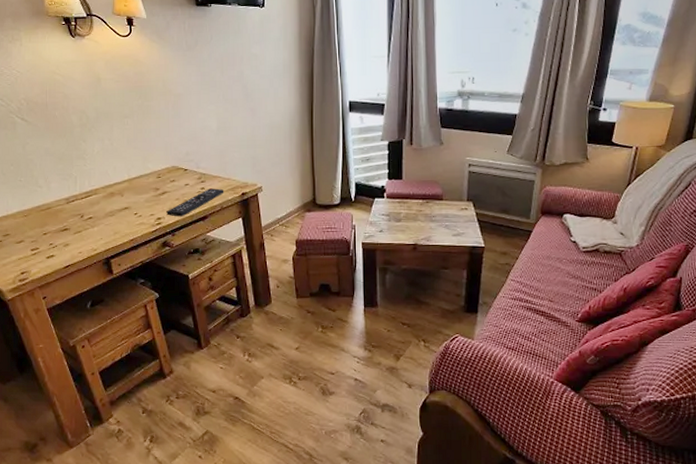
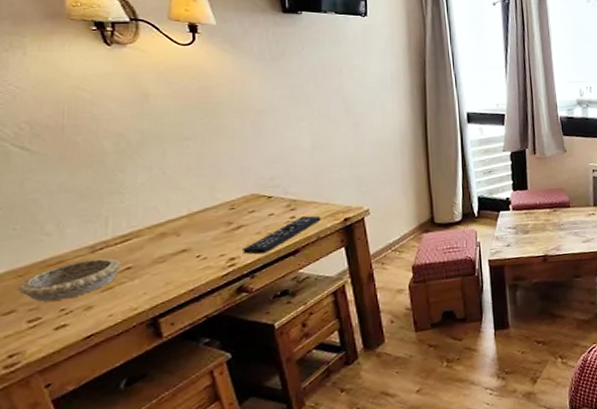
decorative bowl: none [25,208,86,237] -> present [18,258,121,302]

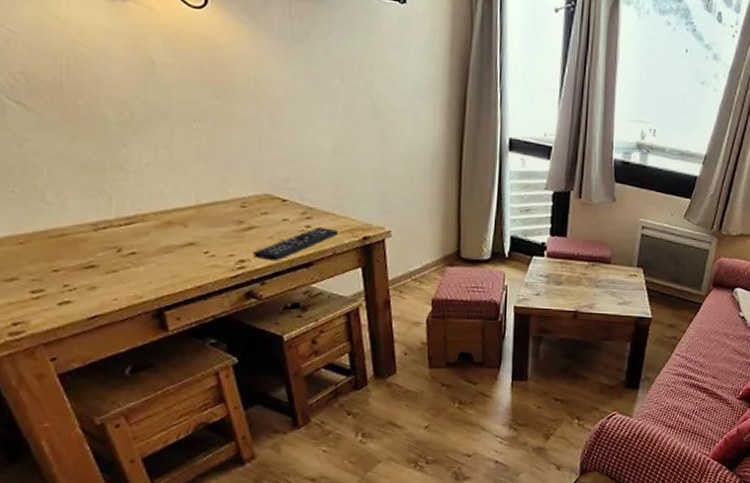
decorative bowl: present [18,258,121,302] -> none [20,237,125,275]

